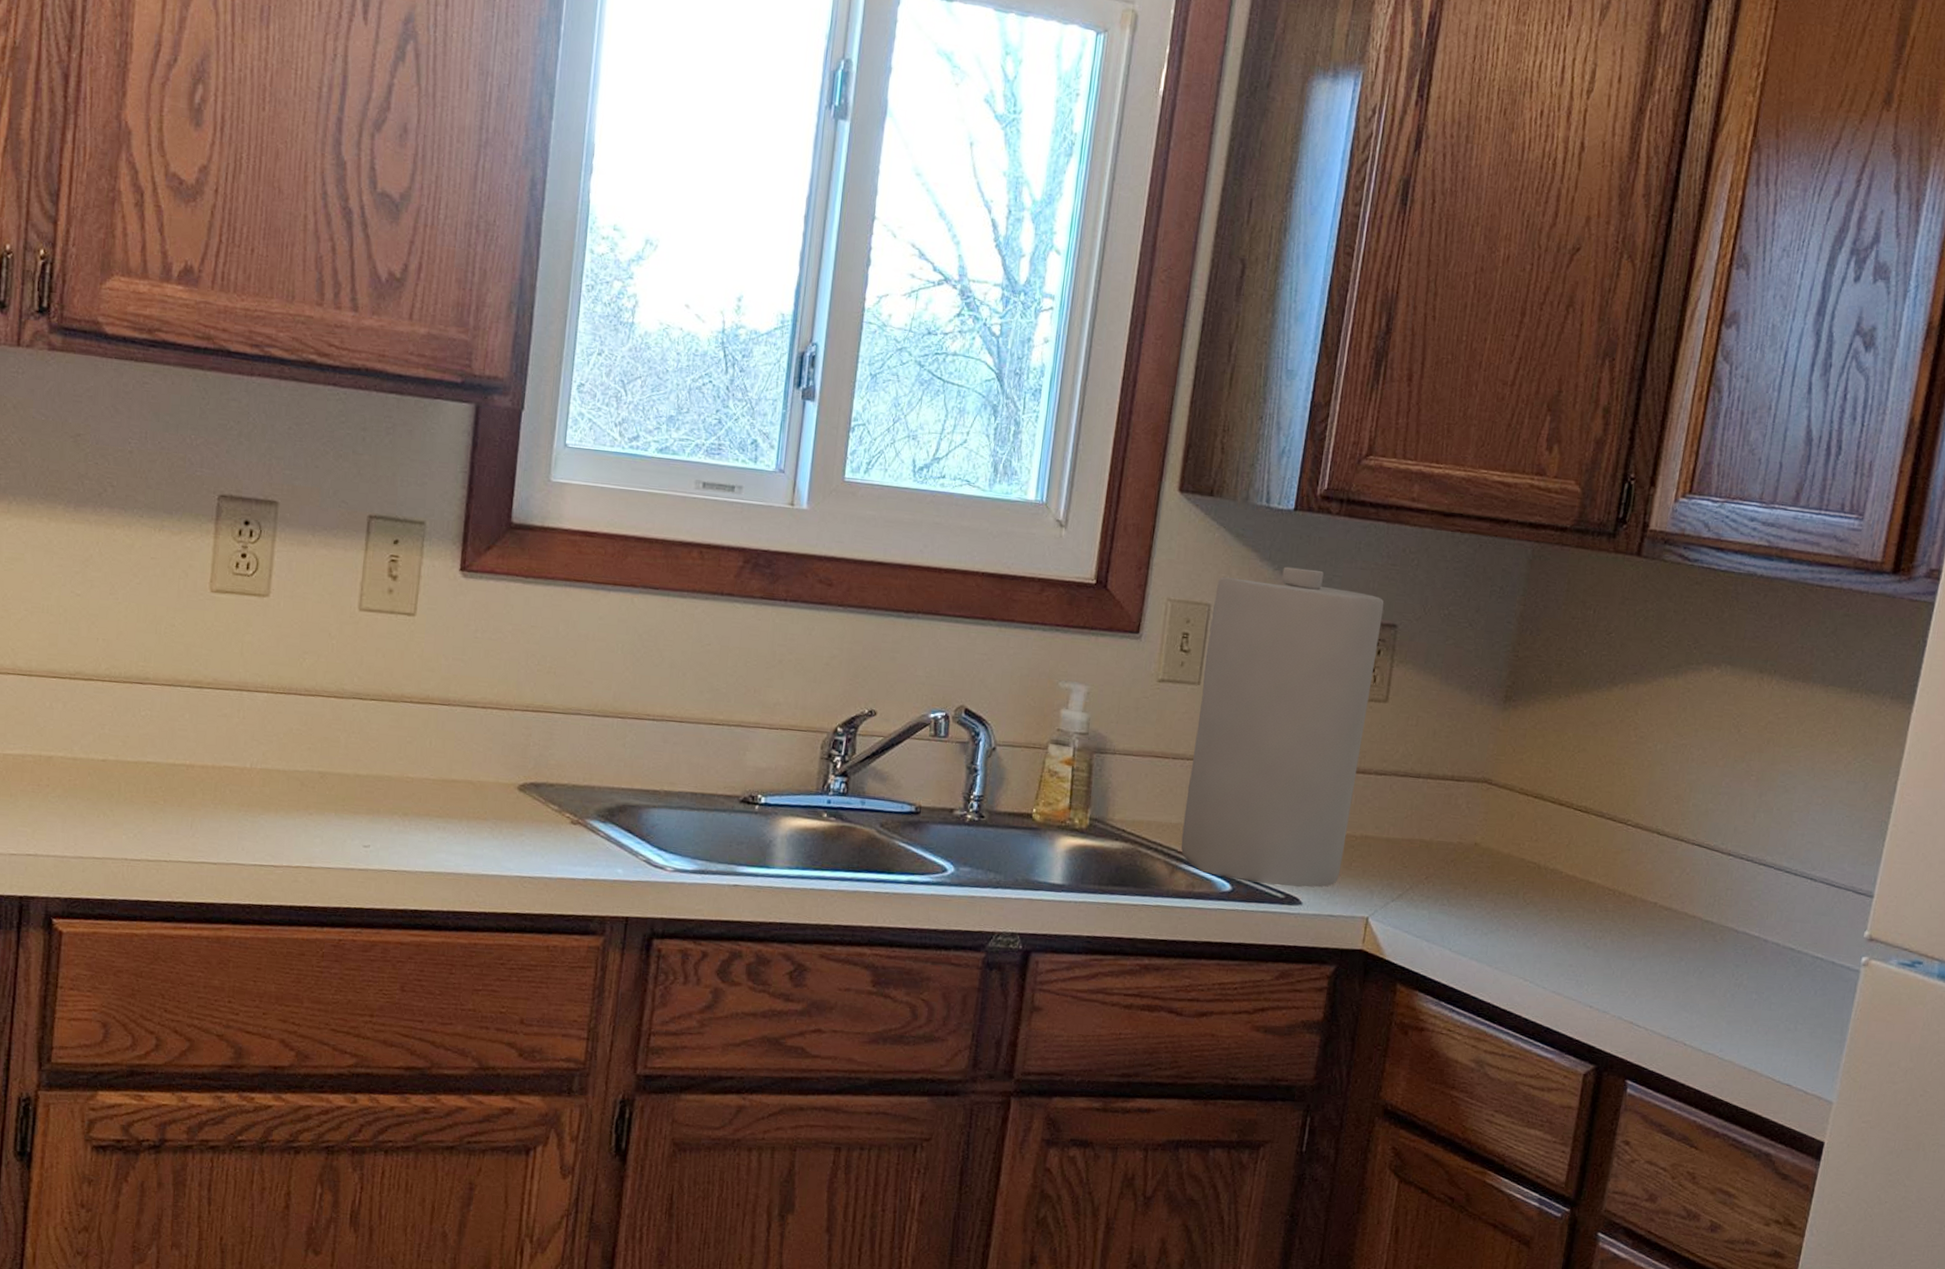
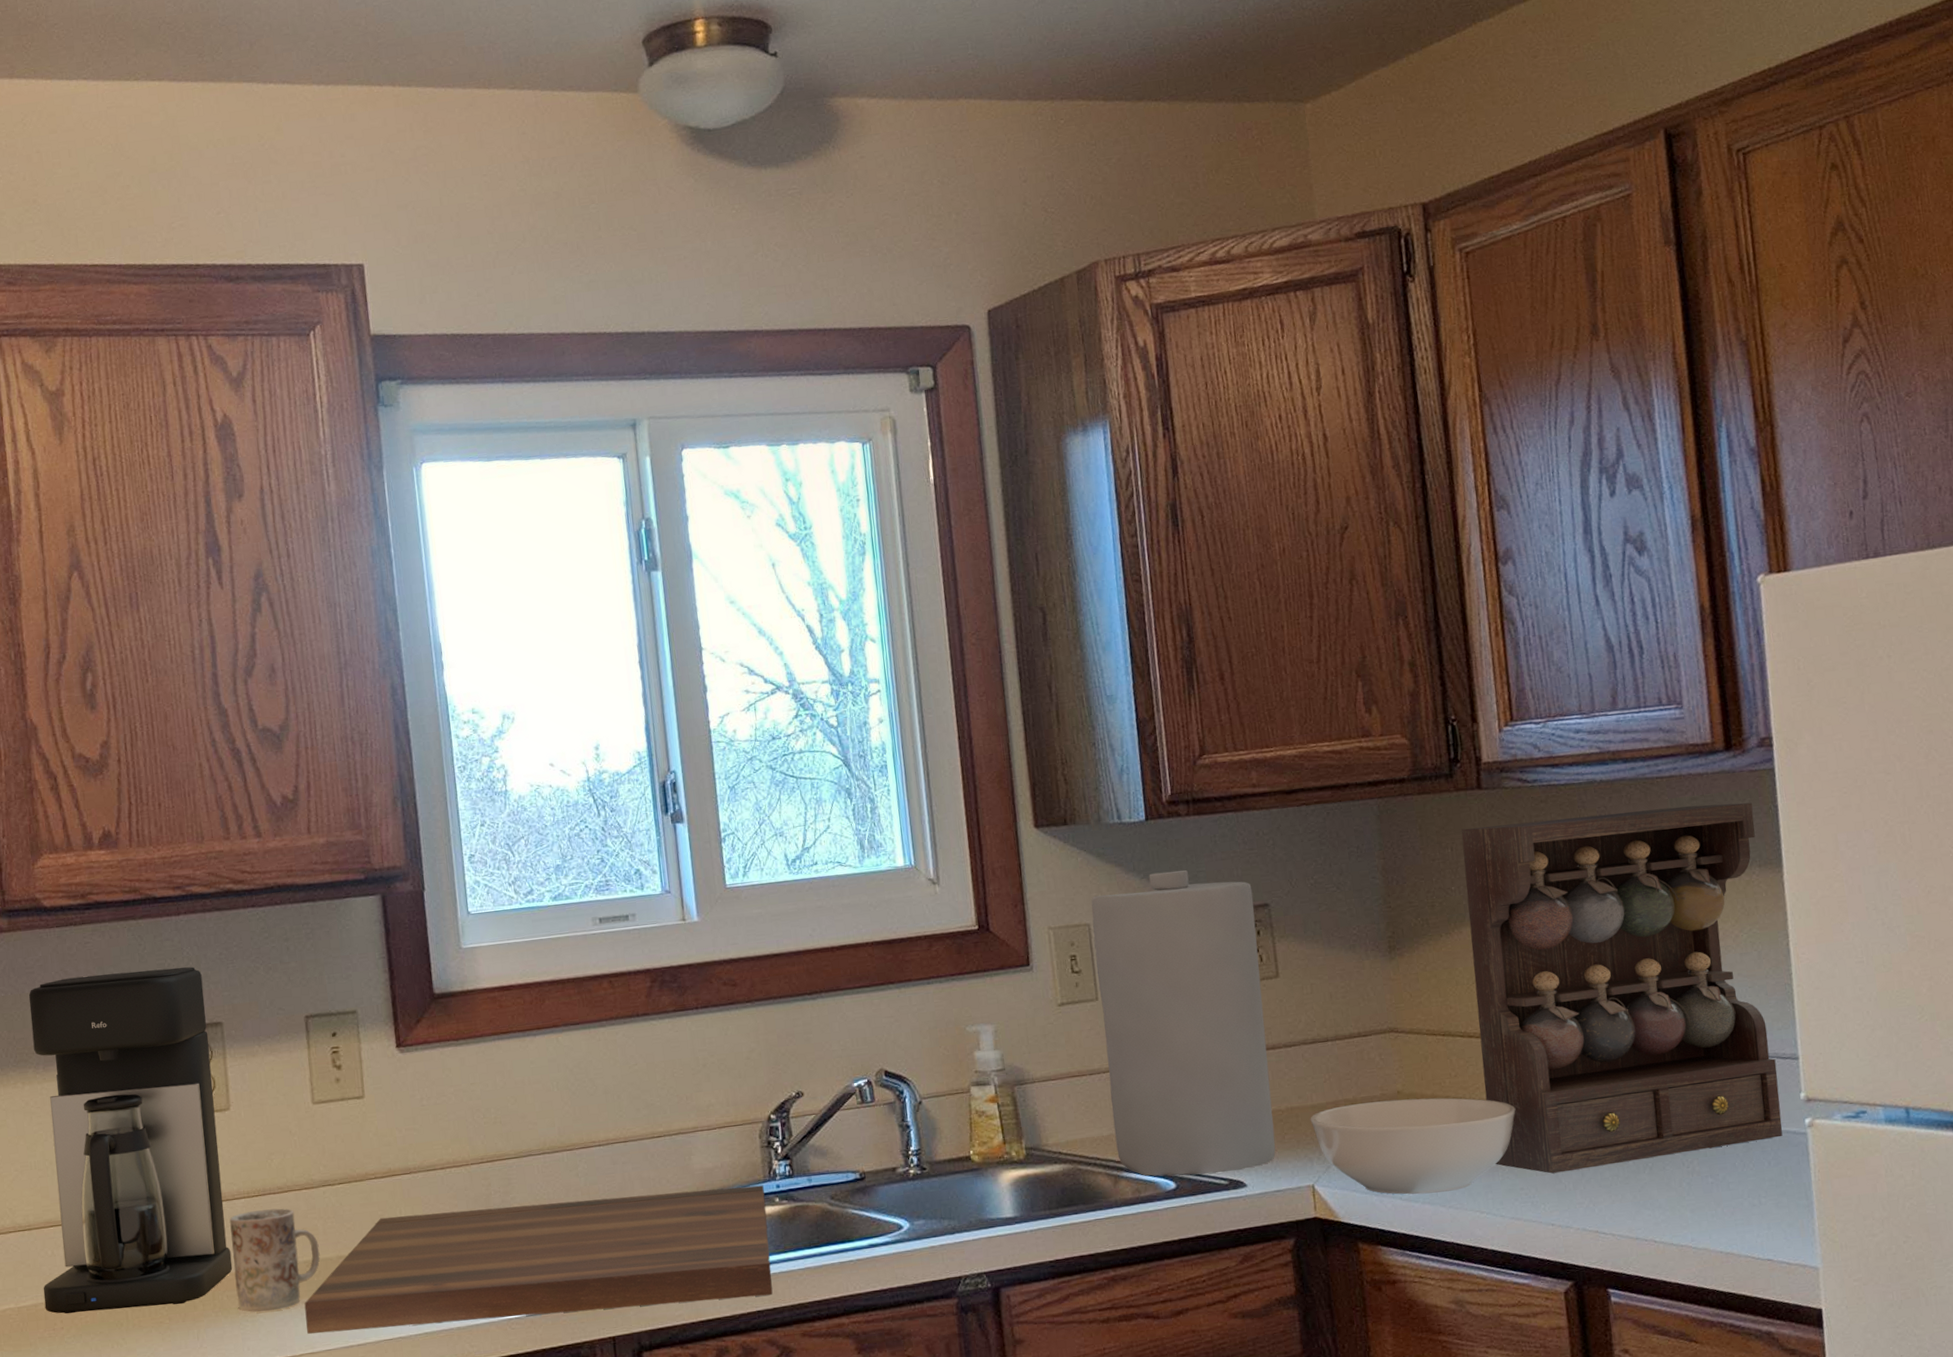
coffee maker: none [33,416,265,788] -> present [28,967,233,1314]
mug: none [238,707,338,816] -> present [229,1208,320,1312]
cutting board: none [307,744,814,909] -> present [304,1185,773,1334]
bowl: none [1381,845,1586,953] -> present [1310,1097,1516,1195]
spice rack: none [1551,593,1903,970] -> present [1460,802,1783,1174]

